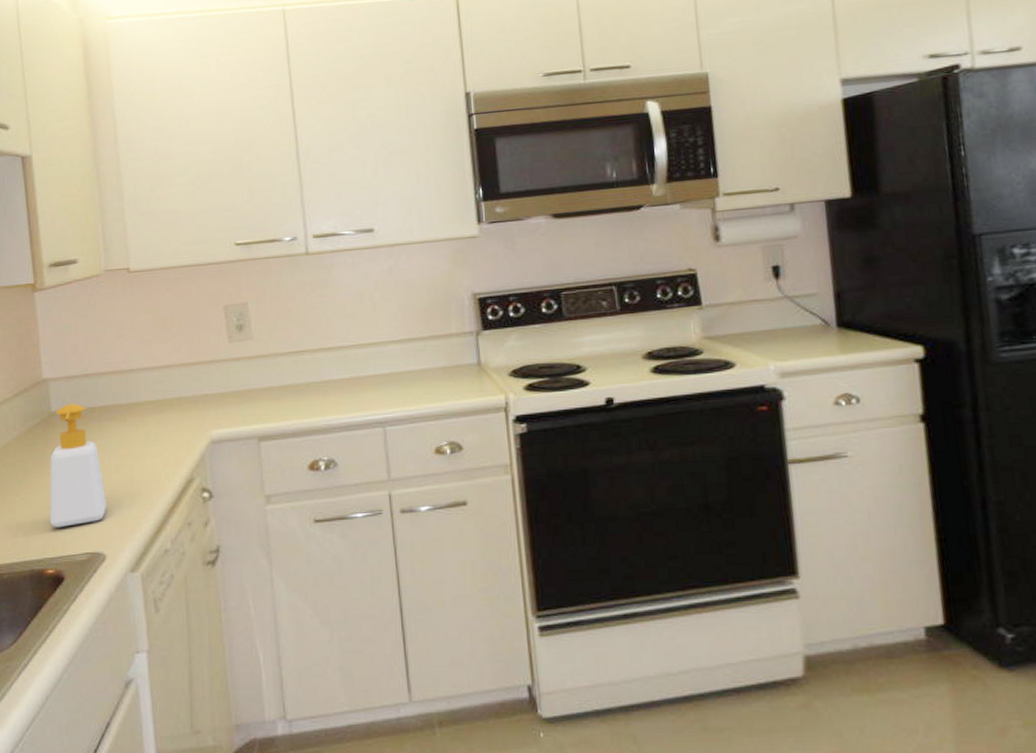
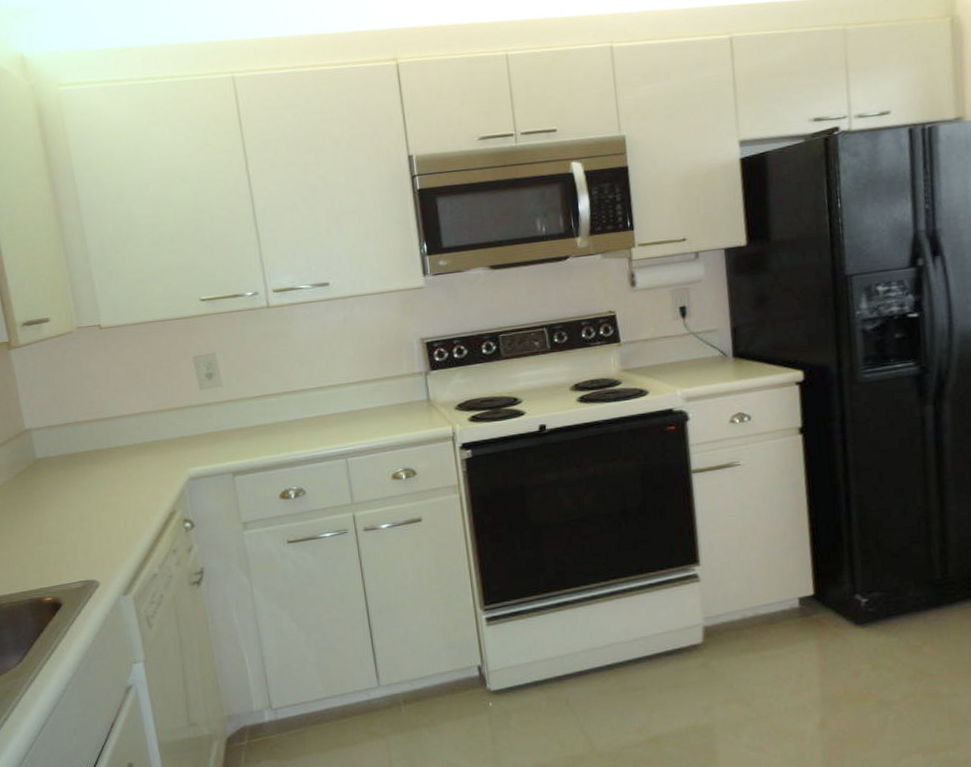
soap bottle: present [50,403,106,527] -> none [39,450,96,561]

